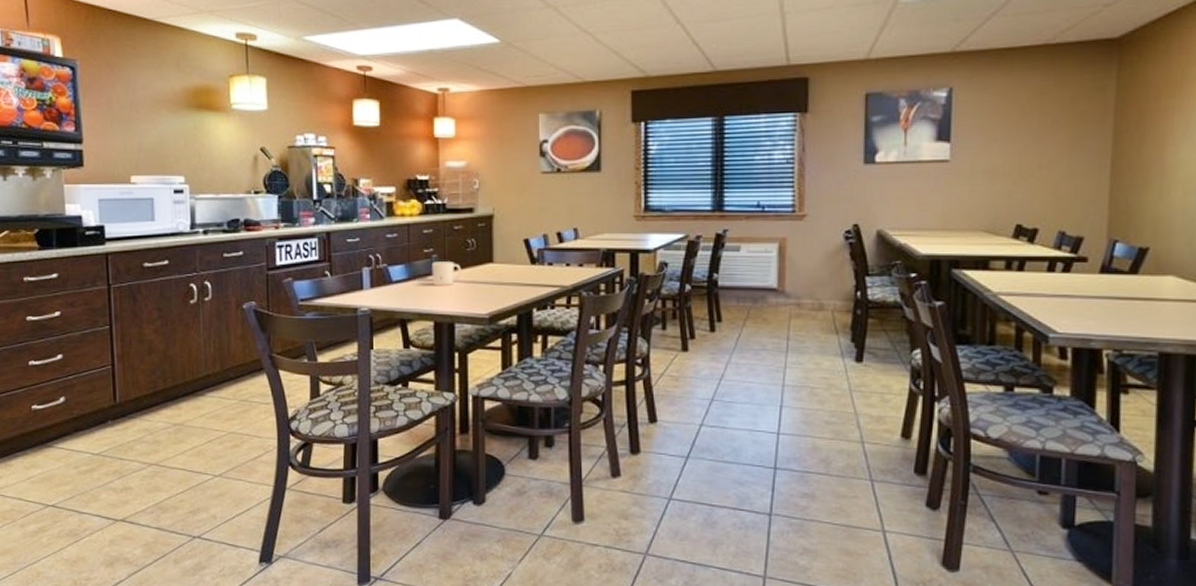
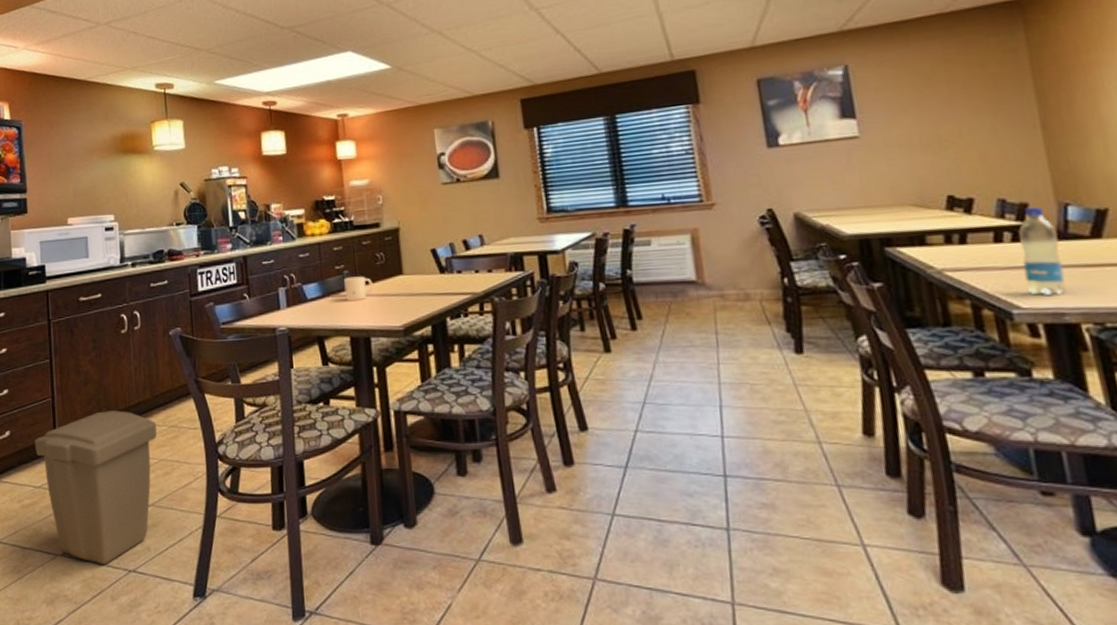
trash can: none [93,382,227,530] -> present [35,410,157,564]
bottle: none [1066,241,1102,322] -> present [1018,206,1066,295]

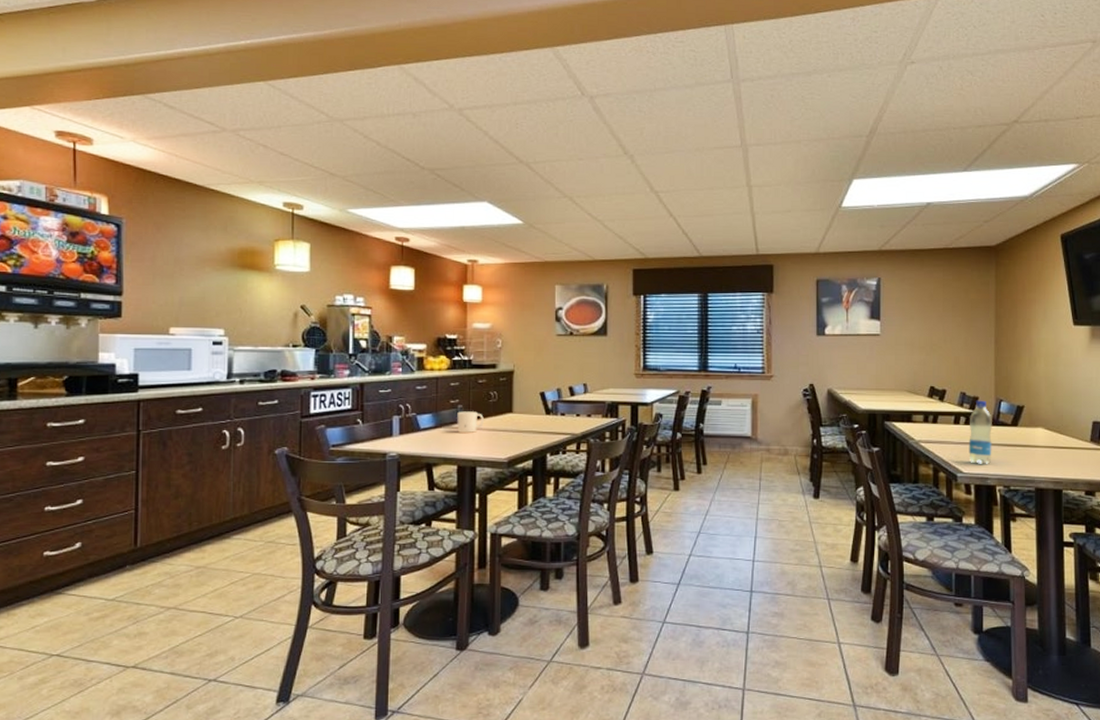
trash can: present [35,410,157,564] -> none [111,525,253,675]

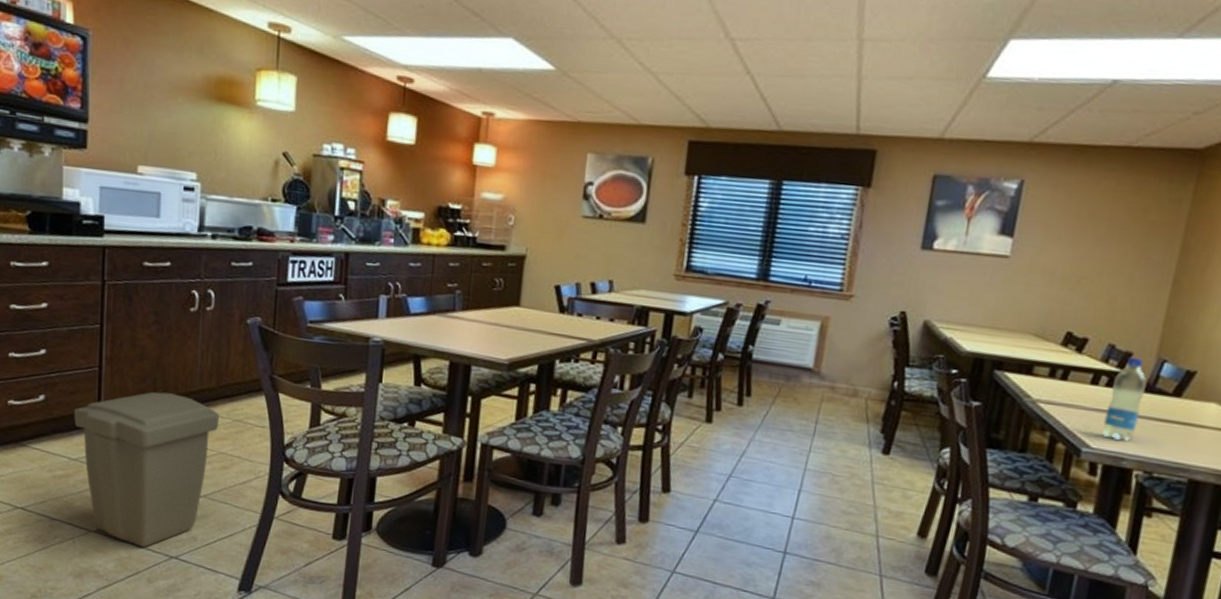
trash can: none [111,525,253,675] -> present [74,391,220,548]
mug: present [457,411,484,433] -> none [453,297,485,325]

